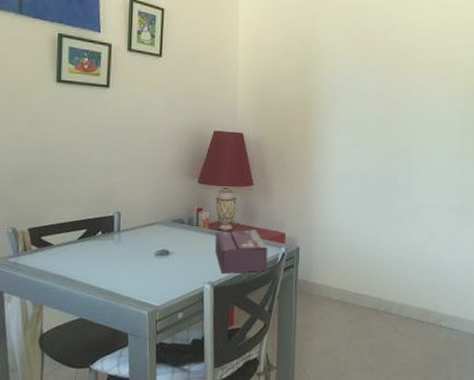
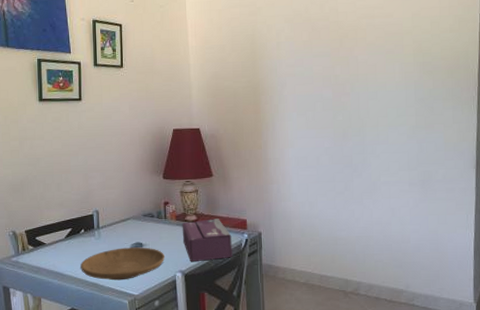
plate: none [94,254,193,290] -> present [80,247,165,281]

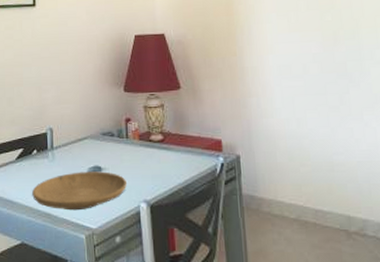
tissue box: present [182,218,232,262] -> none [146,138,206,191]

